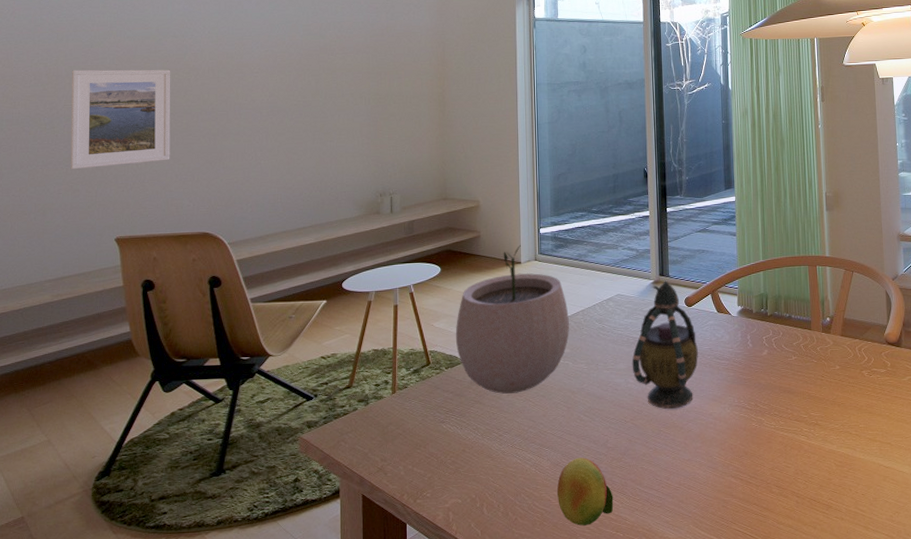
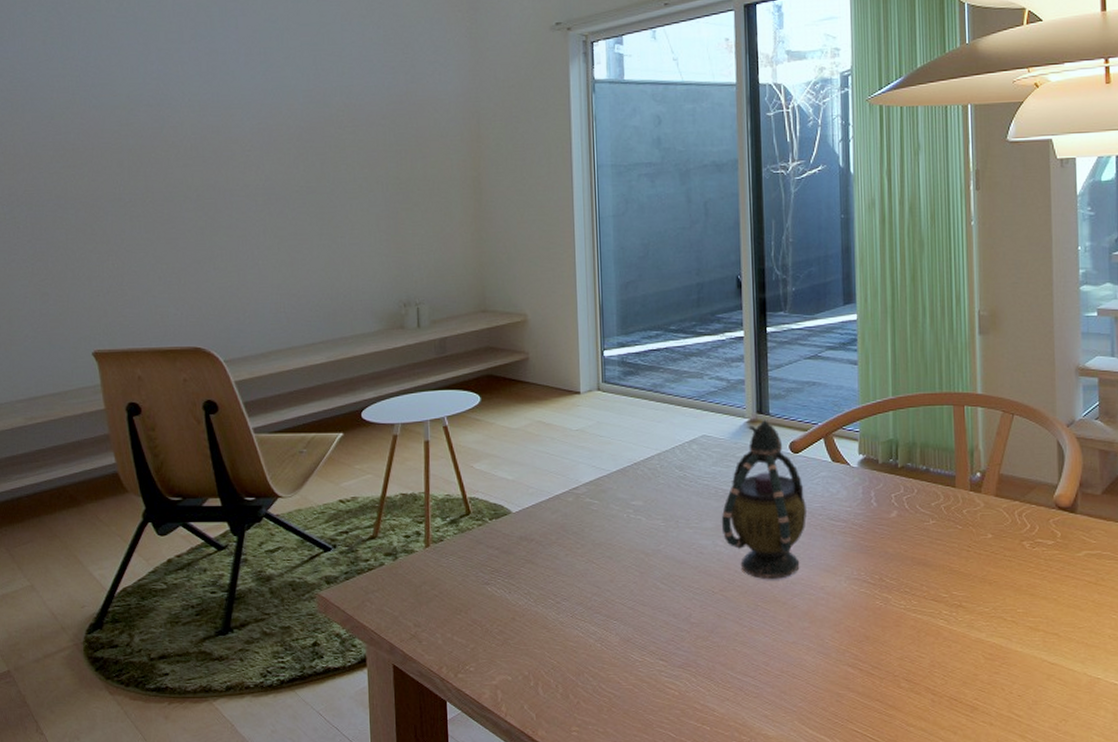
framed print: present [70,69,171,169] -> none [31,146,151,268]
plant pot: present [455,244,569,394] -> none [500,370,642,553]
fruit: present [556,457,614,526] -> none [627,634,699,715]

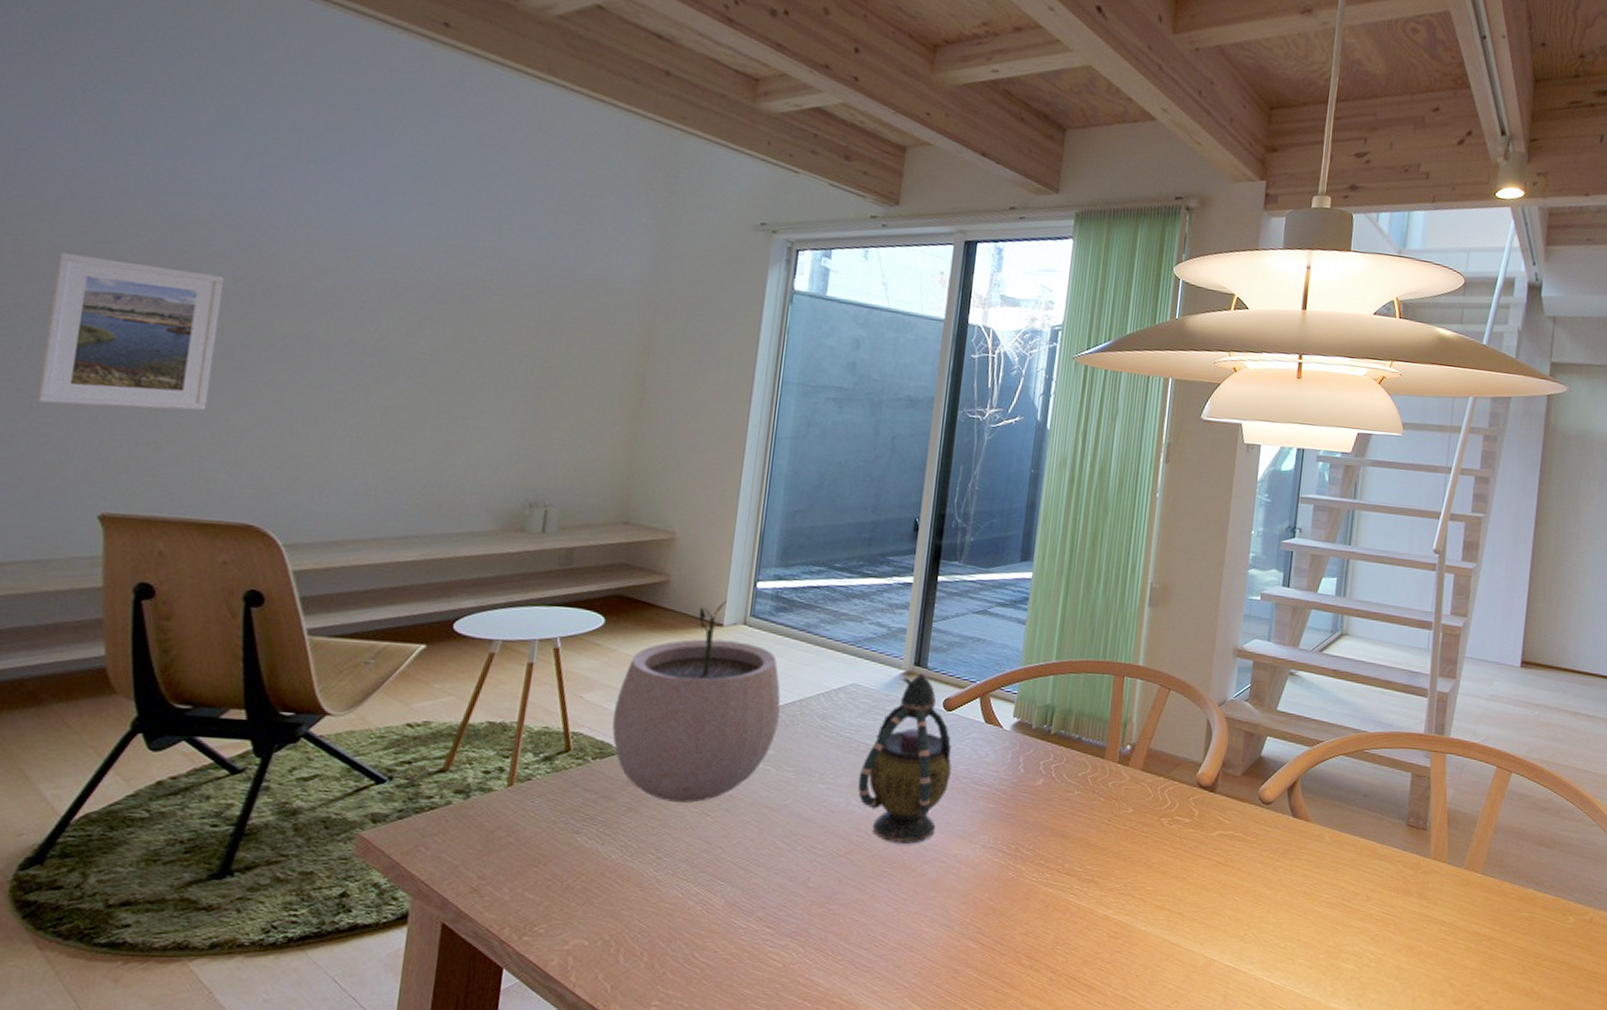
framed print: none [31,146,151,268] -> present [36,252,225,411]
plant pot: none [500,370,642,553] -> present [612,600,781,803]

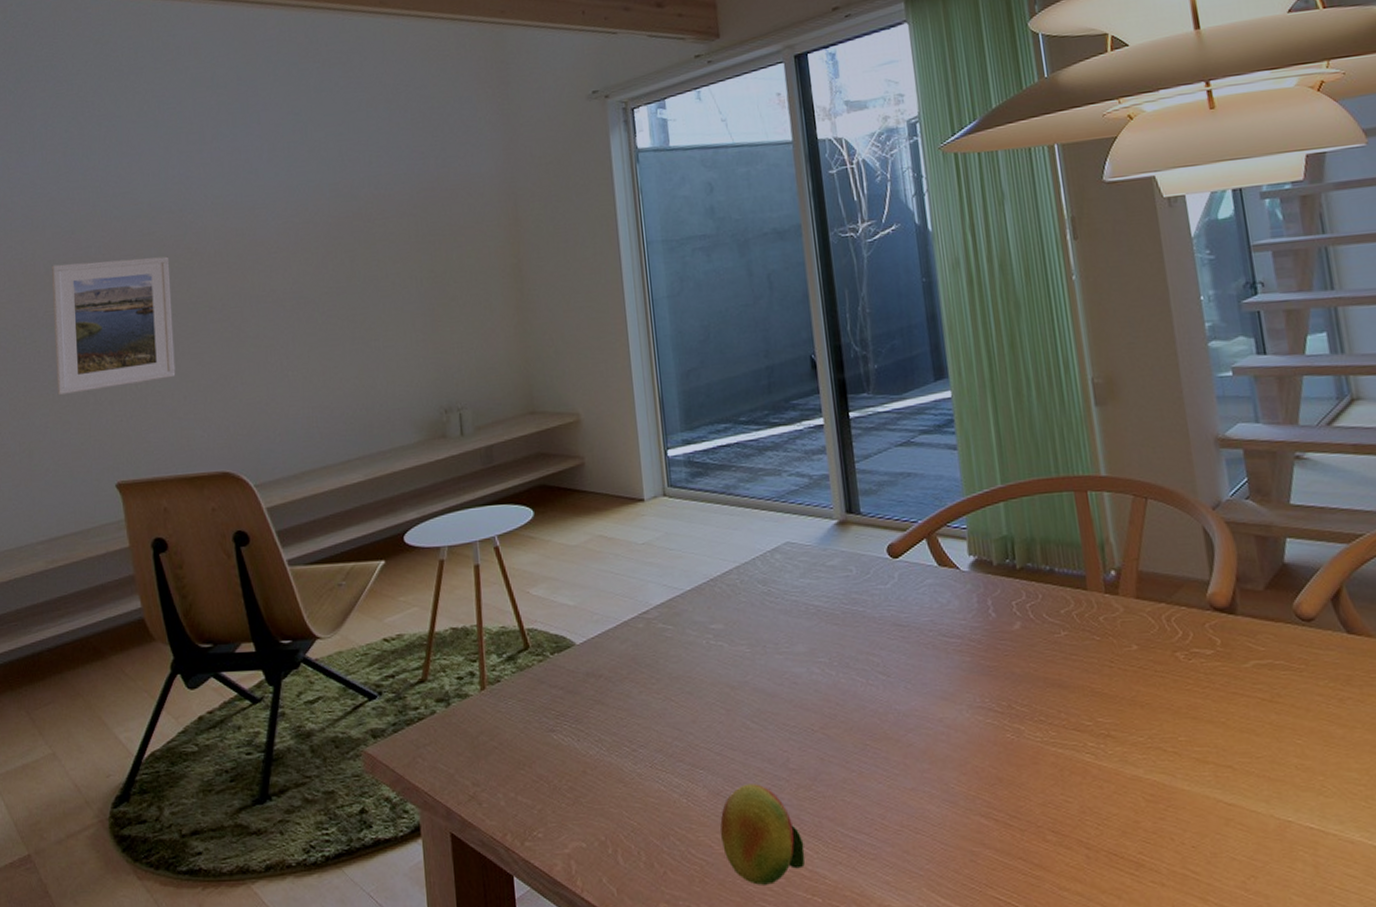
plant pot: present [612,600,781,803] -> none [560,474,721,690]
fruit: none [727,897,806,989] -> present [720,784,805,885]
teapot: present [857,673,952,845] -> none [815,520,915,713]

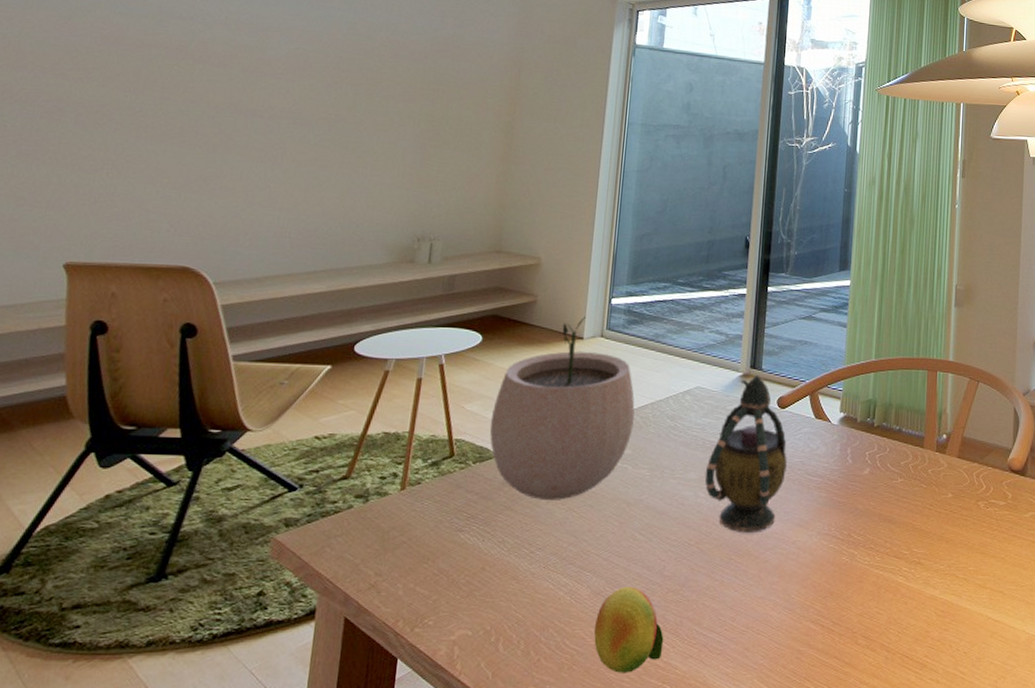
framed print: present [52,256,176,395] -> none [17,46,170,172]
plant pot: none [560,474,721,690] -> present [489,316,635,500]
teapot: none [815,520,915,713] -> present [704,375,787,534]

